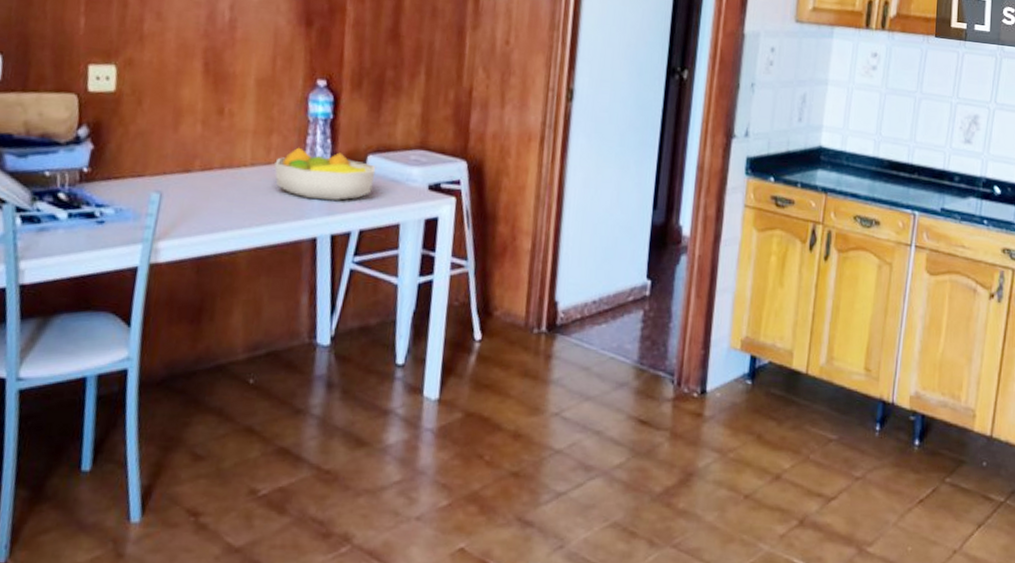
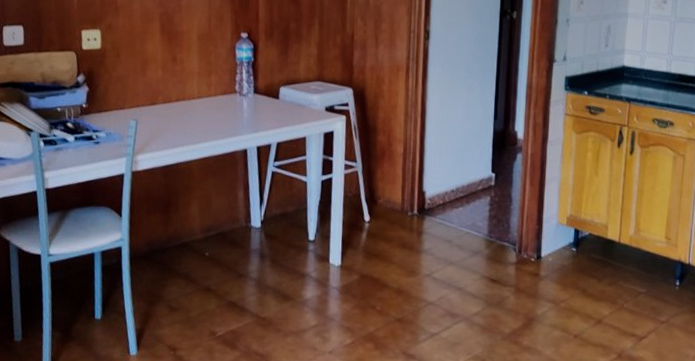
fruit bowl: present [274,147,376,201] -> none [214,83,287,121]

